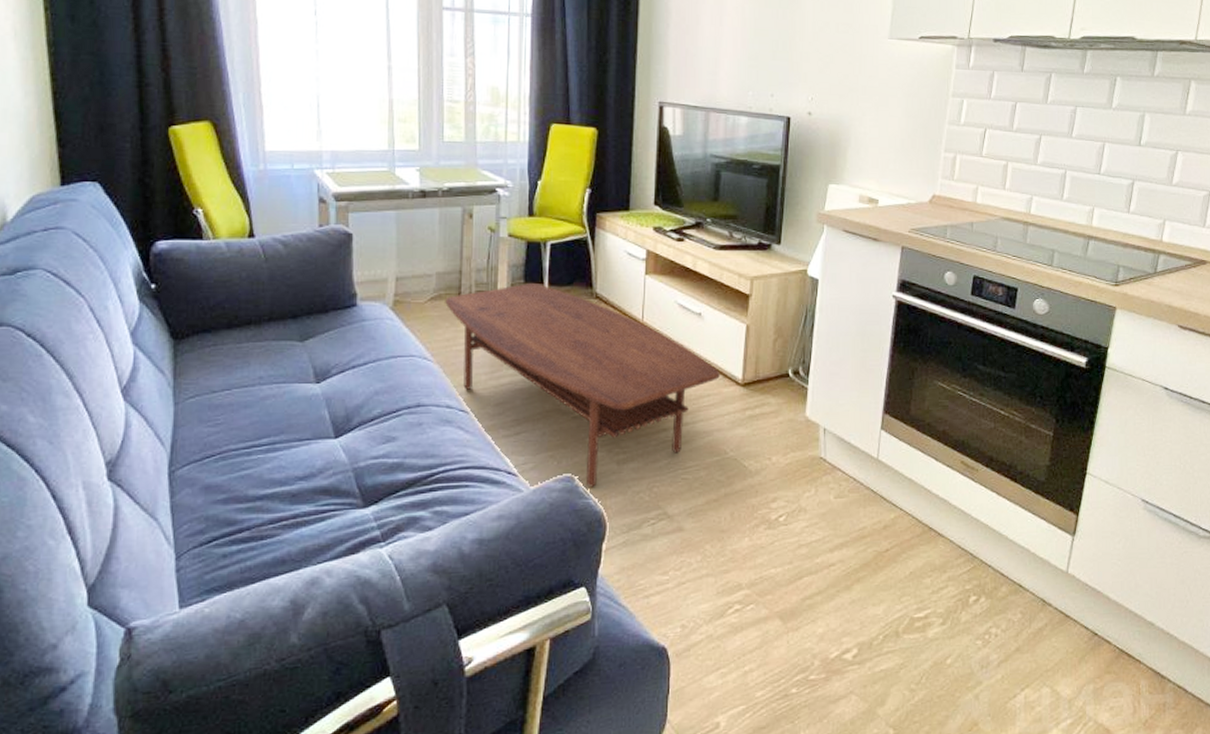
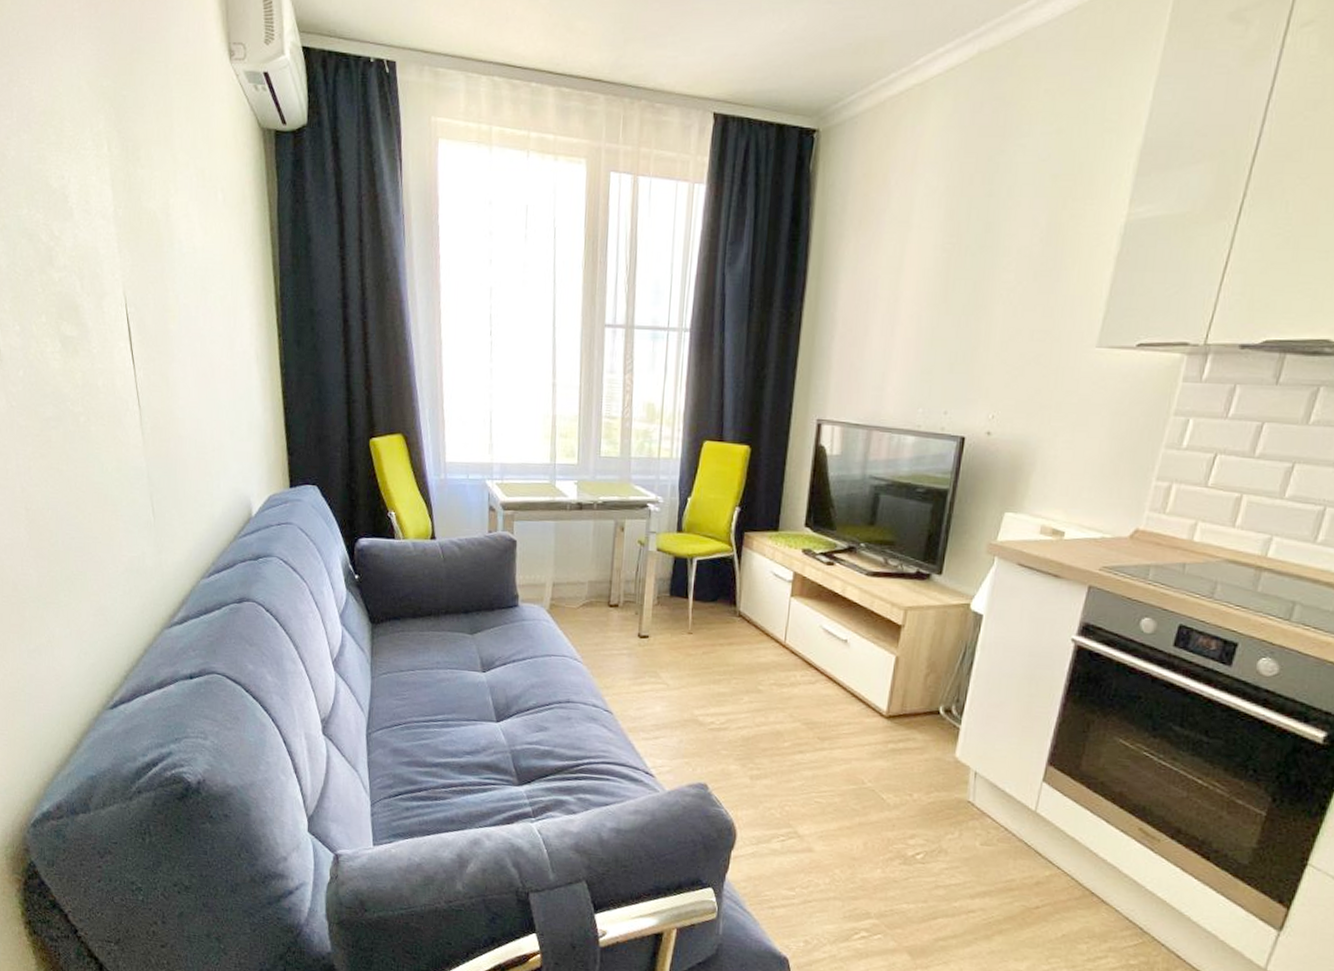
coffee table: present [445,284,721,487] -> none [595,597,864,797]

